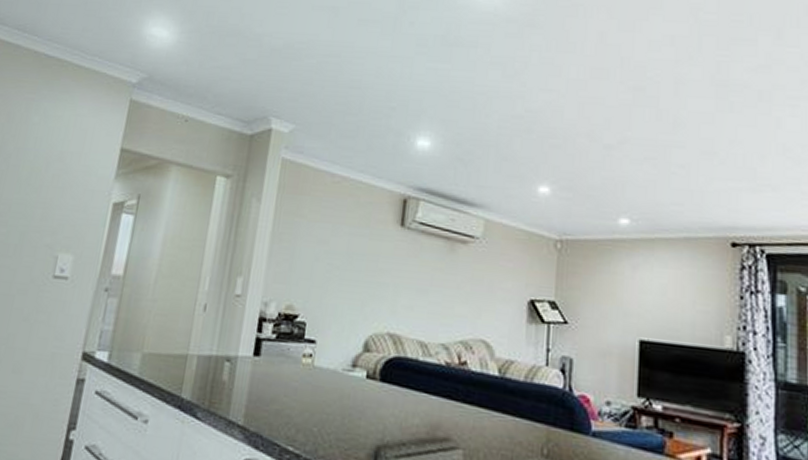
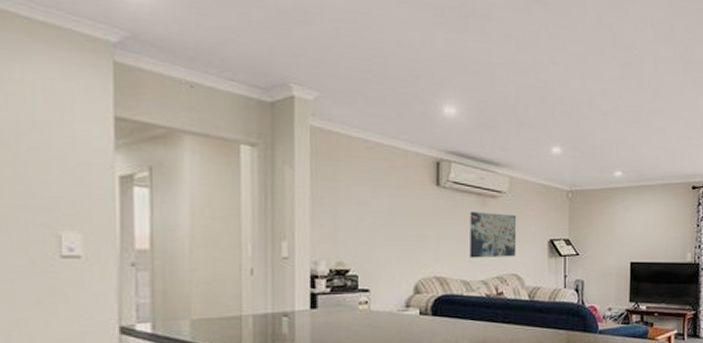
wall art: none [430,259,491,319] -> present [470,212,517,258]

